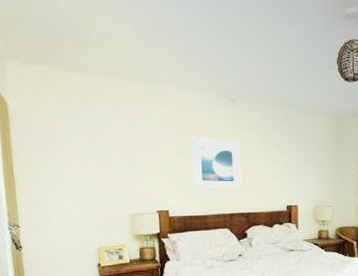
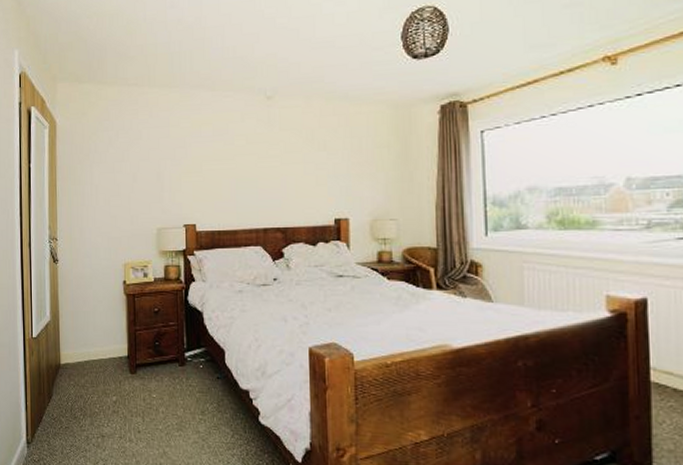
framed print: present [191,137,242,190] -> none [222,141,278,200]

